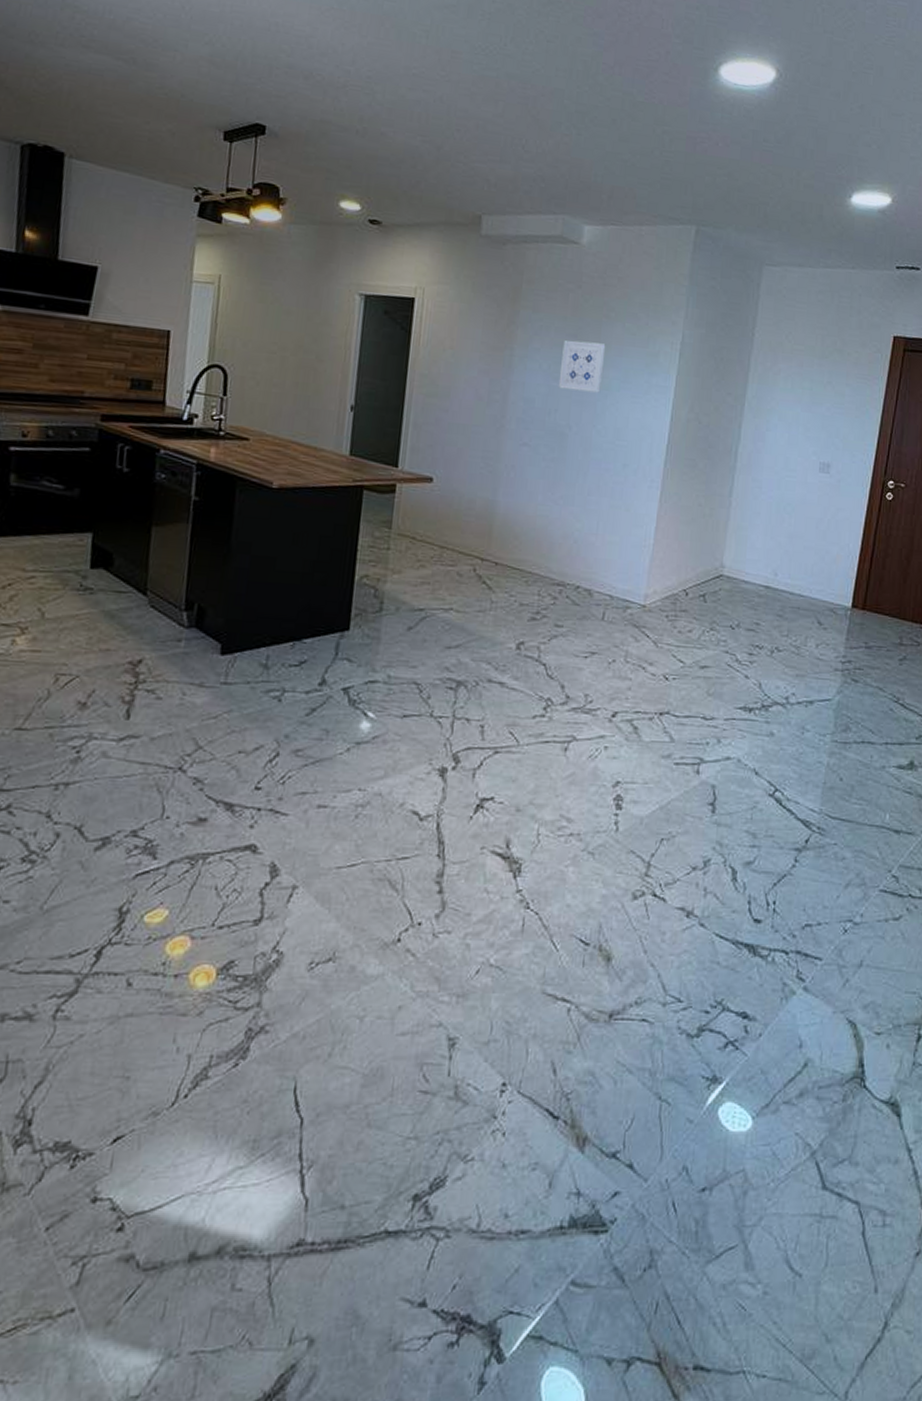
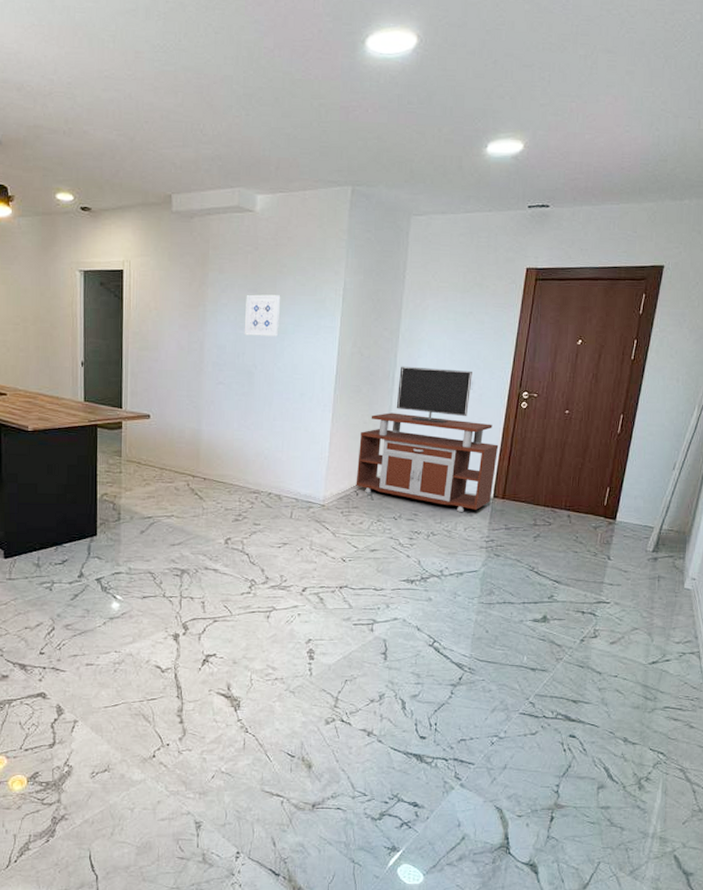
tv stand: none [685,439,859,624] -> present [356,366,499,512]

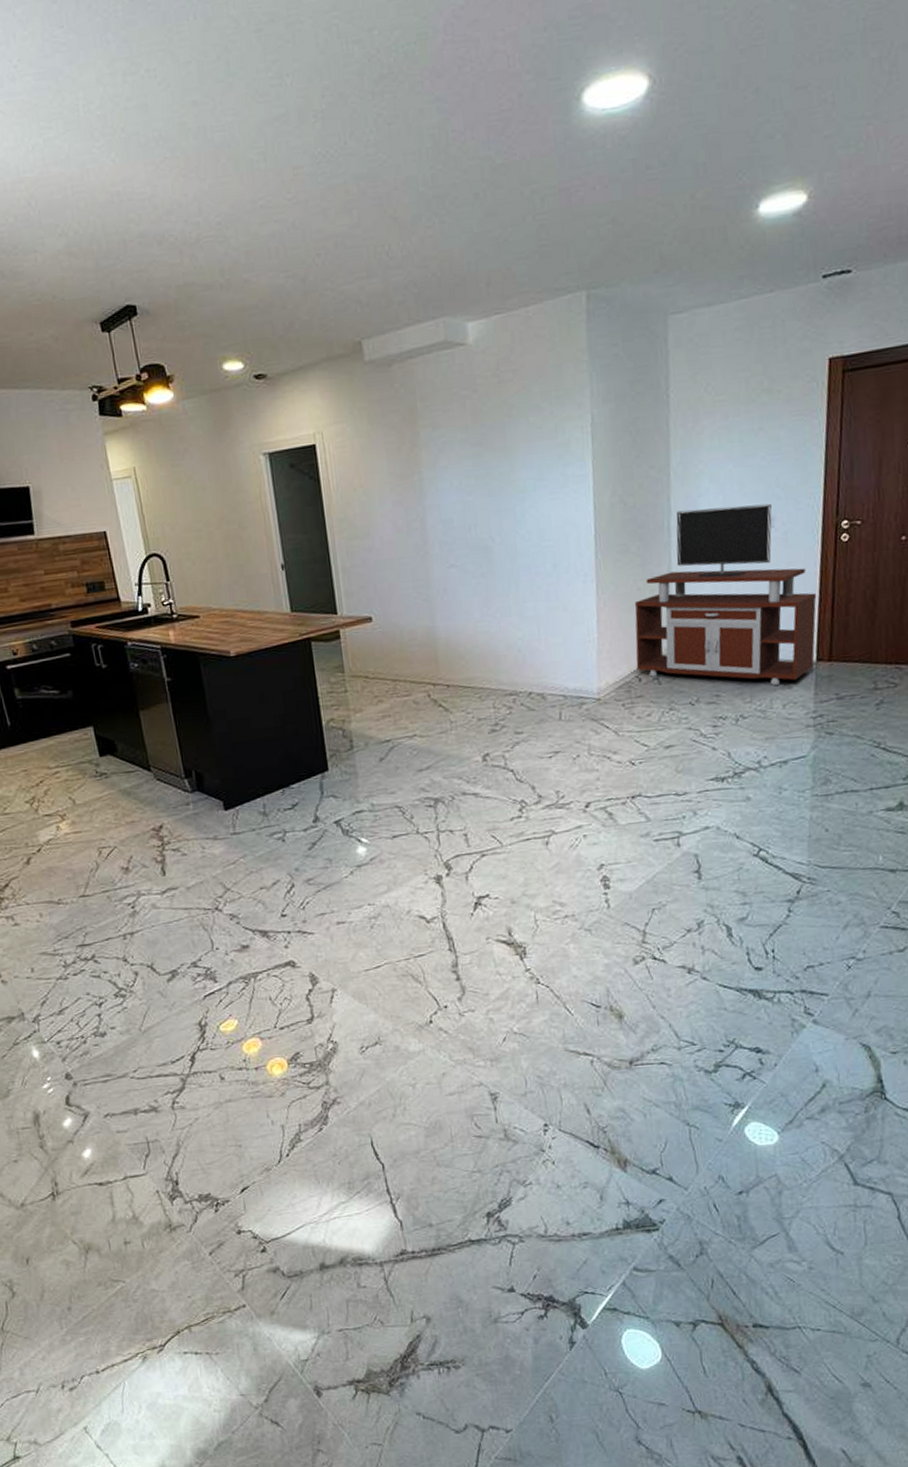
wall art: present [244,294,281,337] -> none [469,445,517,503]

